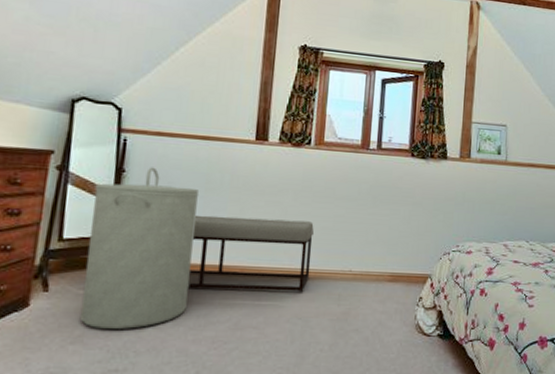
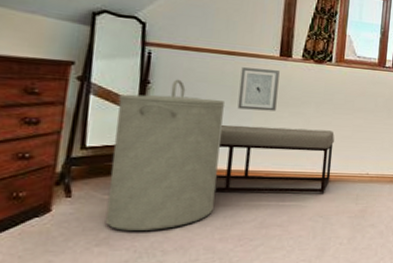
wall art: none [212,153,255,200] -> present [237,67,280,111]

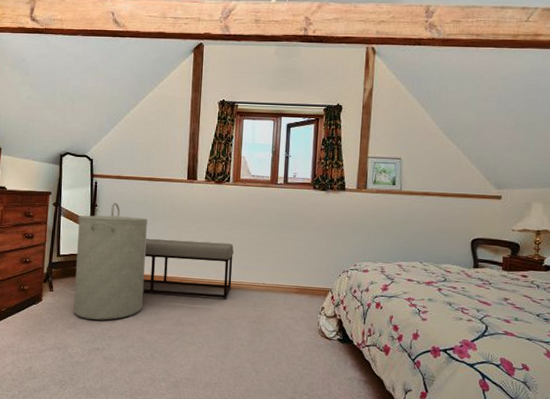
wall art: present [237,67,280,111] -> none [157,190,188,227]

